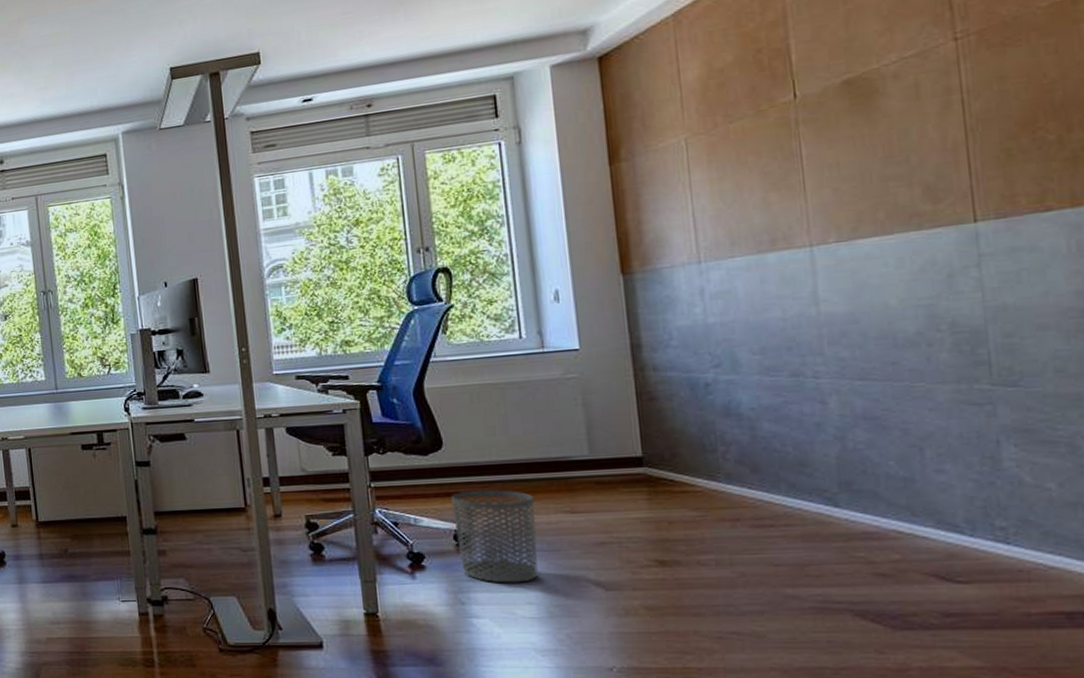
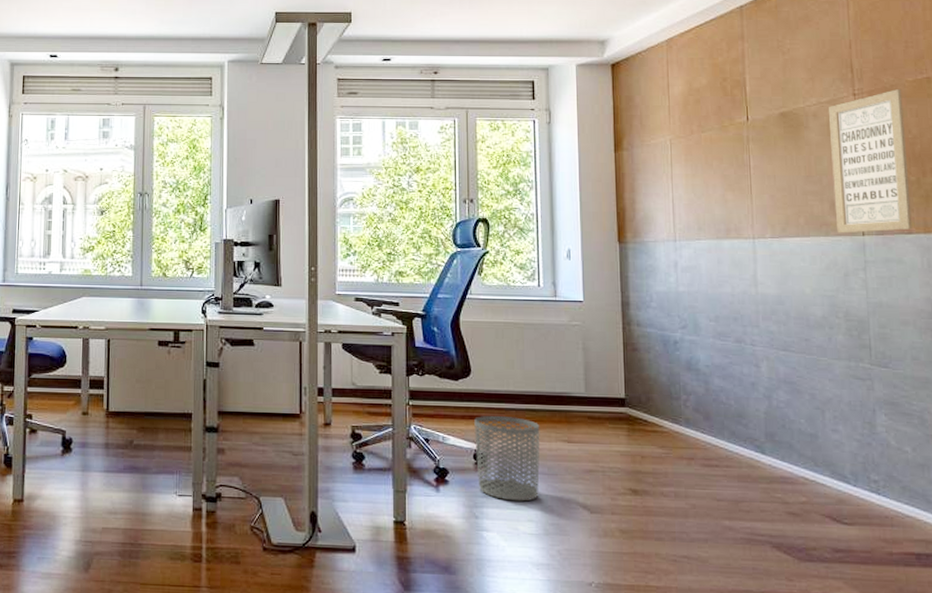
wall art: none [915,20,1052,224] -> present [828,89,913,234]

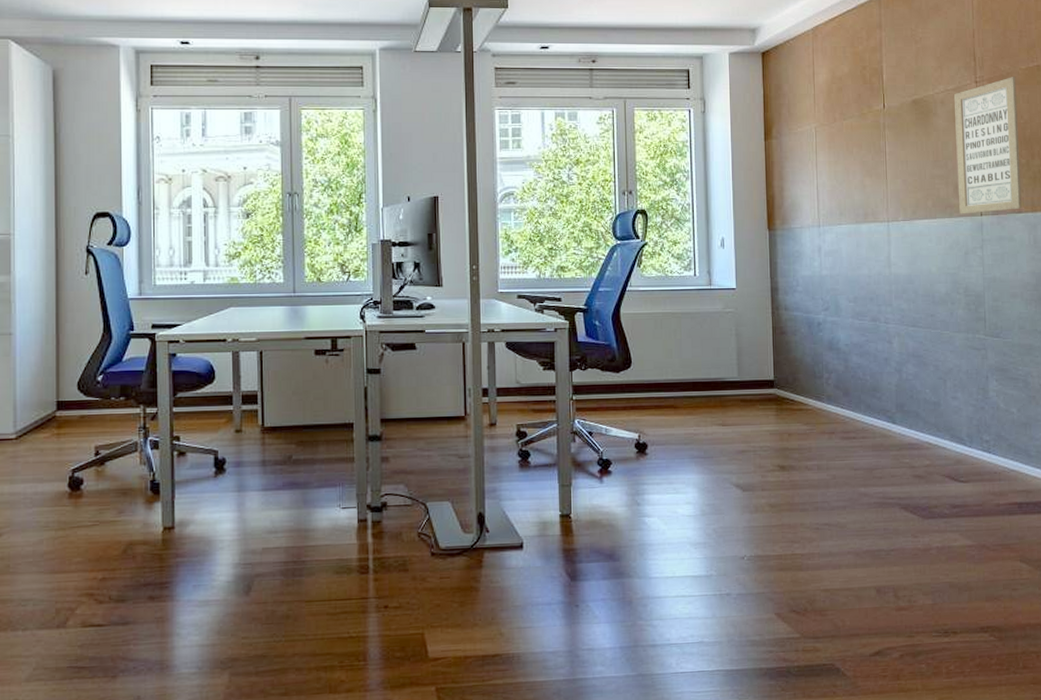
waste bin: present [474,415,540,502] -> none [635,404,697,486]

